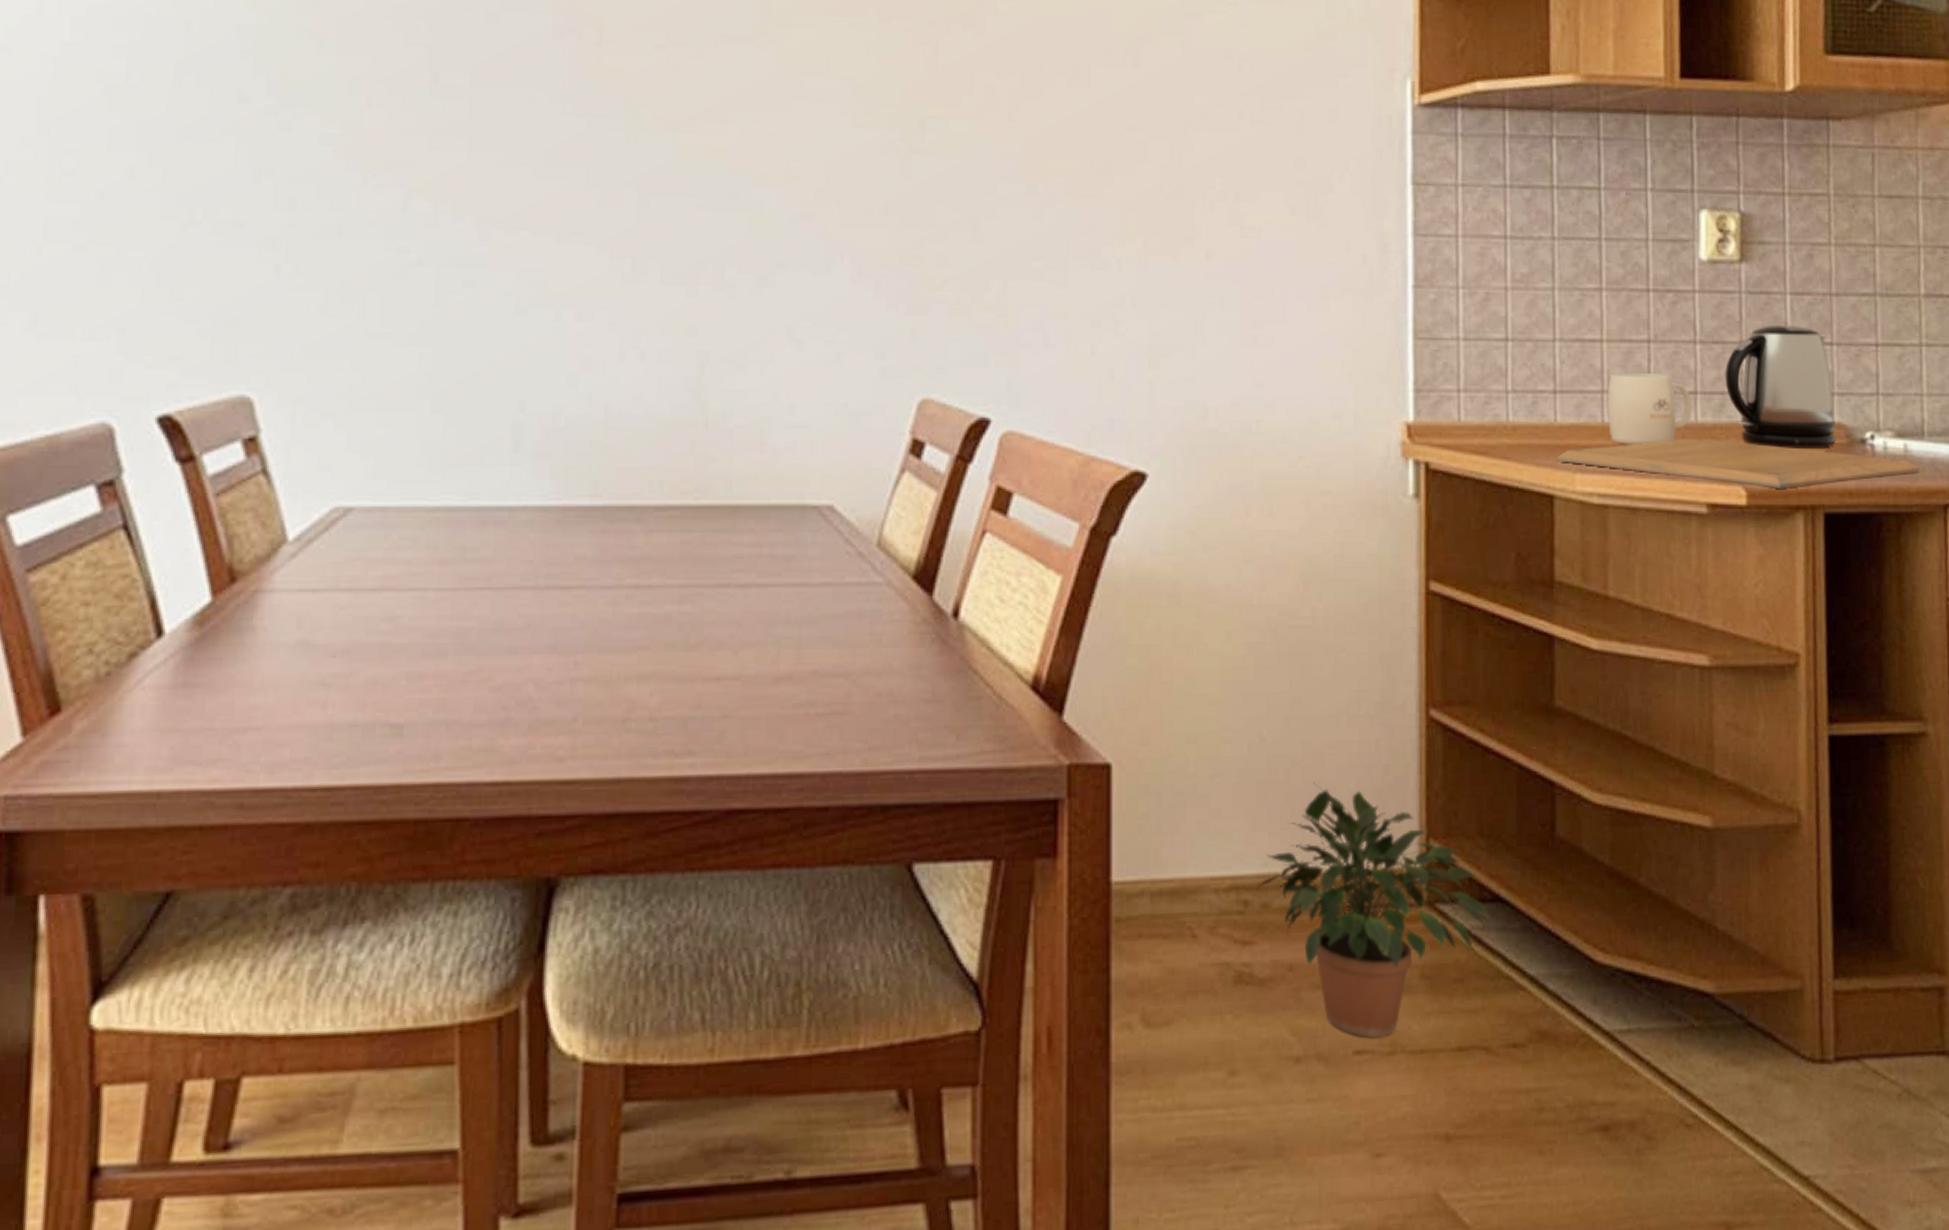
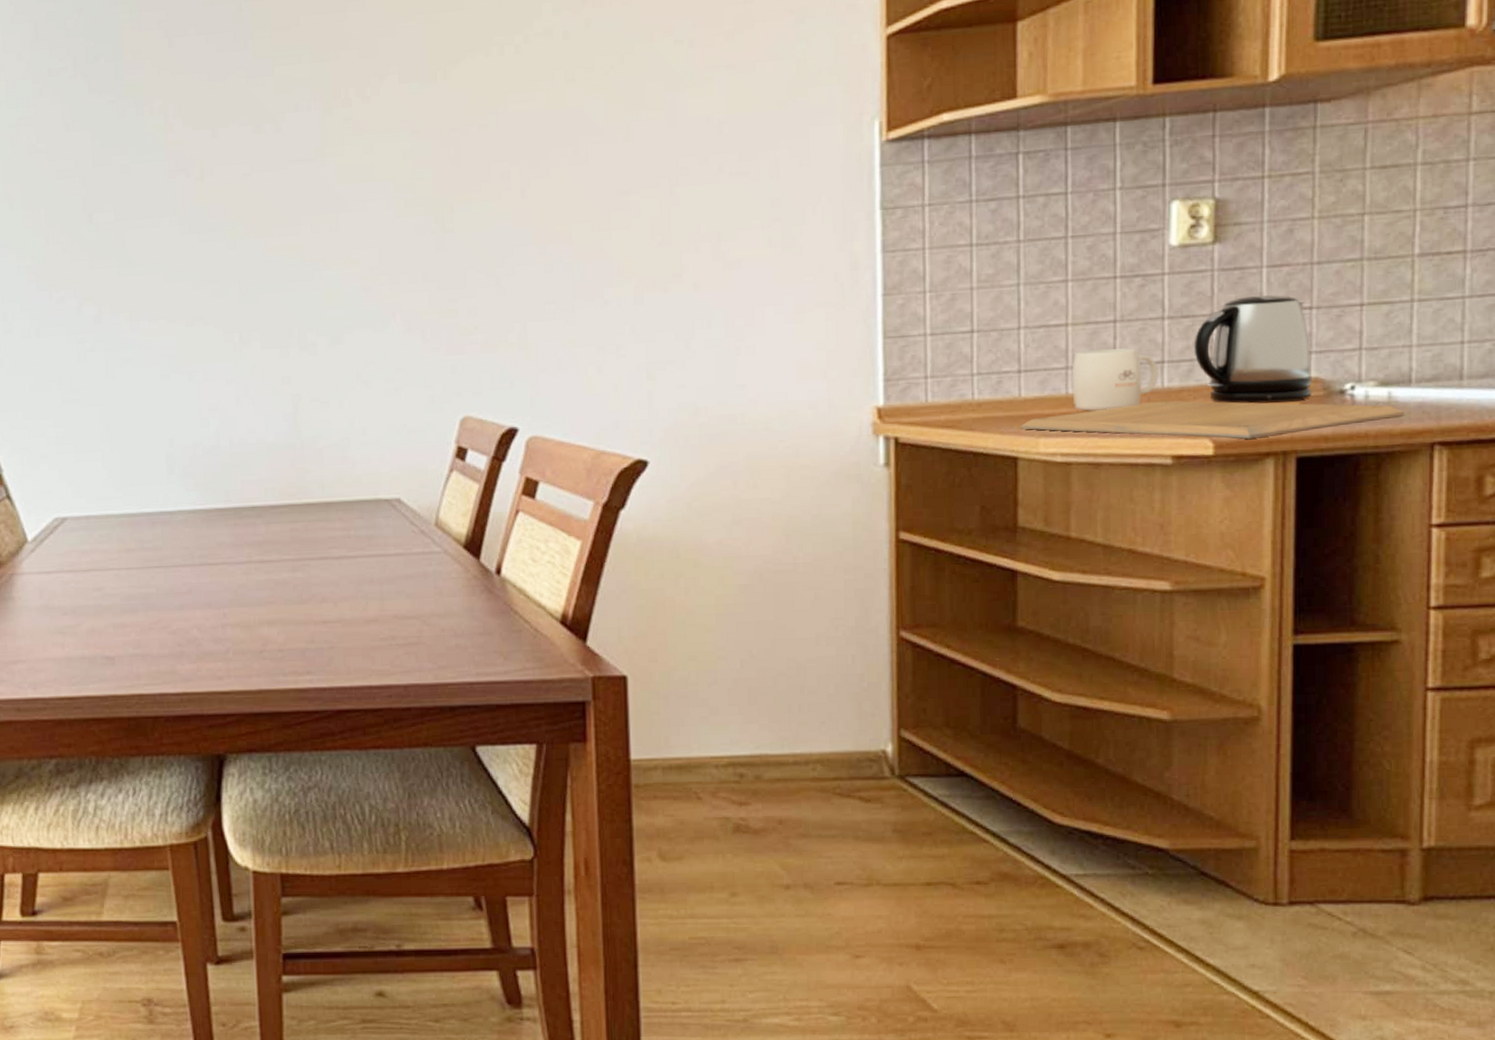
potted plant: present [1255,782,1491,1039] -> none [749,687,956,874]

